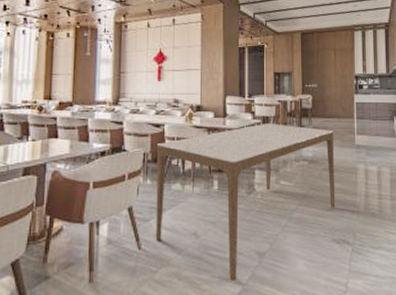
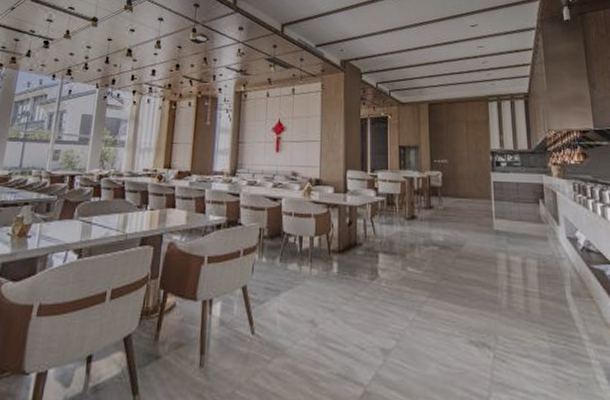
dining table: present [155,123,336,282] -> none [269,200,472,381]

